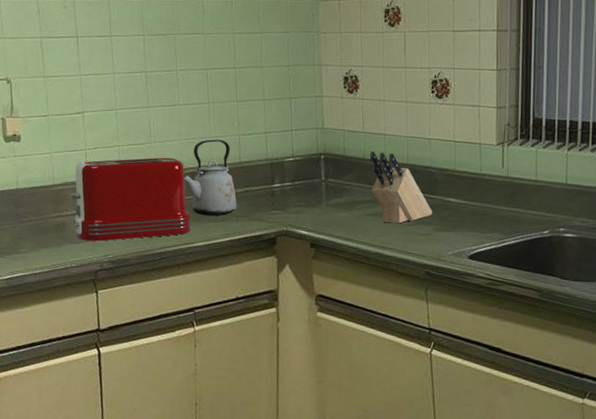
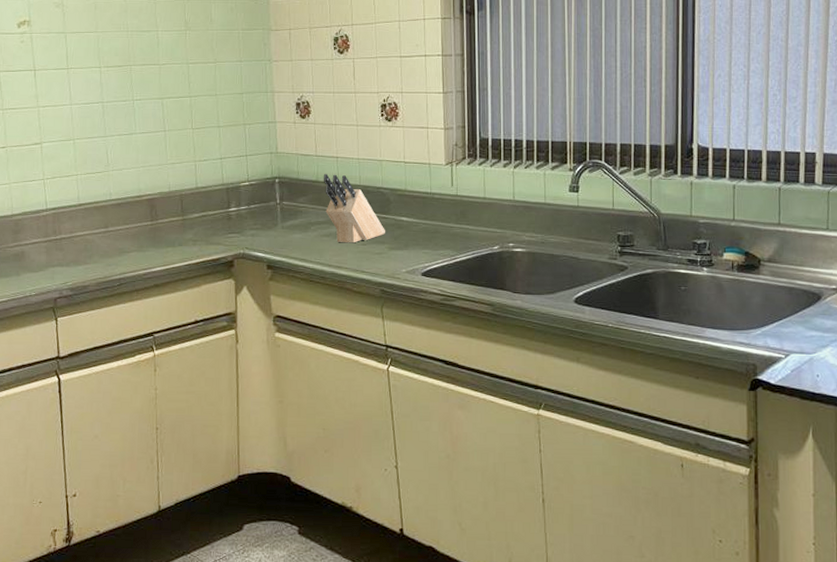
toaster: present [69,157,191,241] -> none [28,185,149,269]
kettle: present [183,139,237,217] -> none [141,166,194,241]

